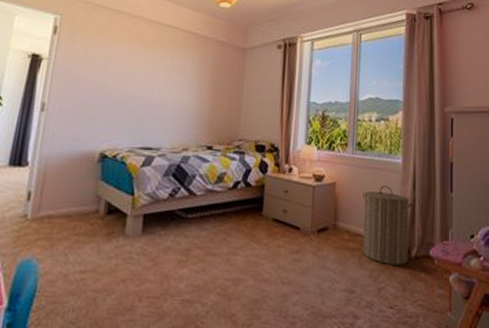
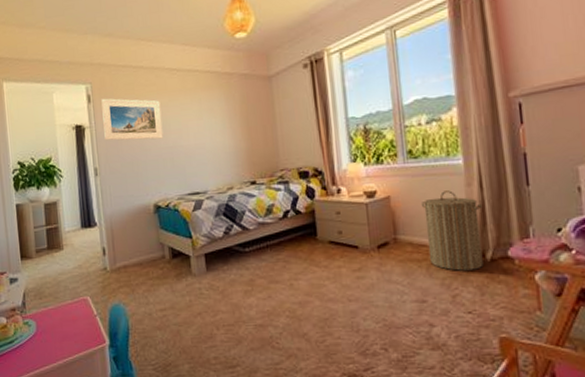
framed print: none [62,32,132,86] -> present [101,98,164,141]

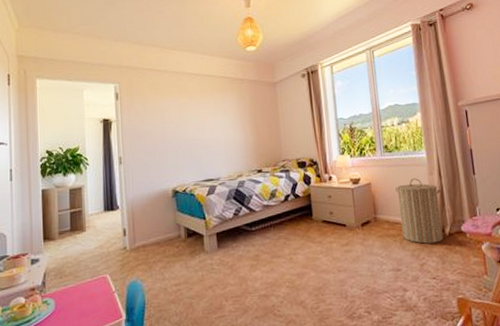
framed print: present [101,98,164,141] -> none [128,96,183,133]

